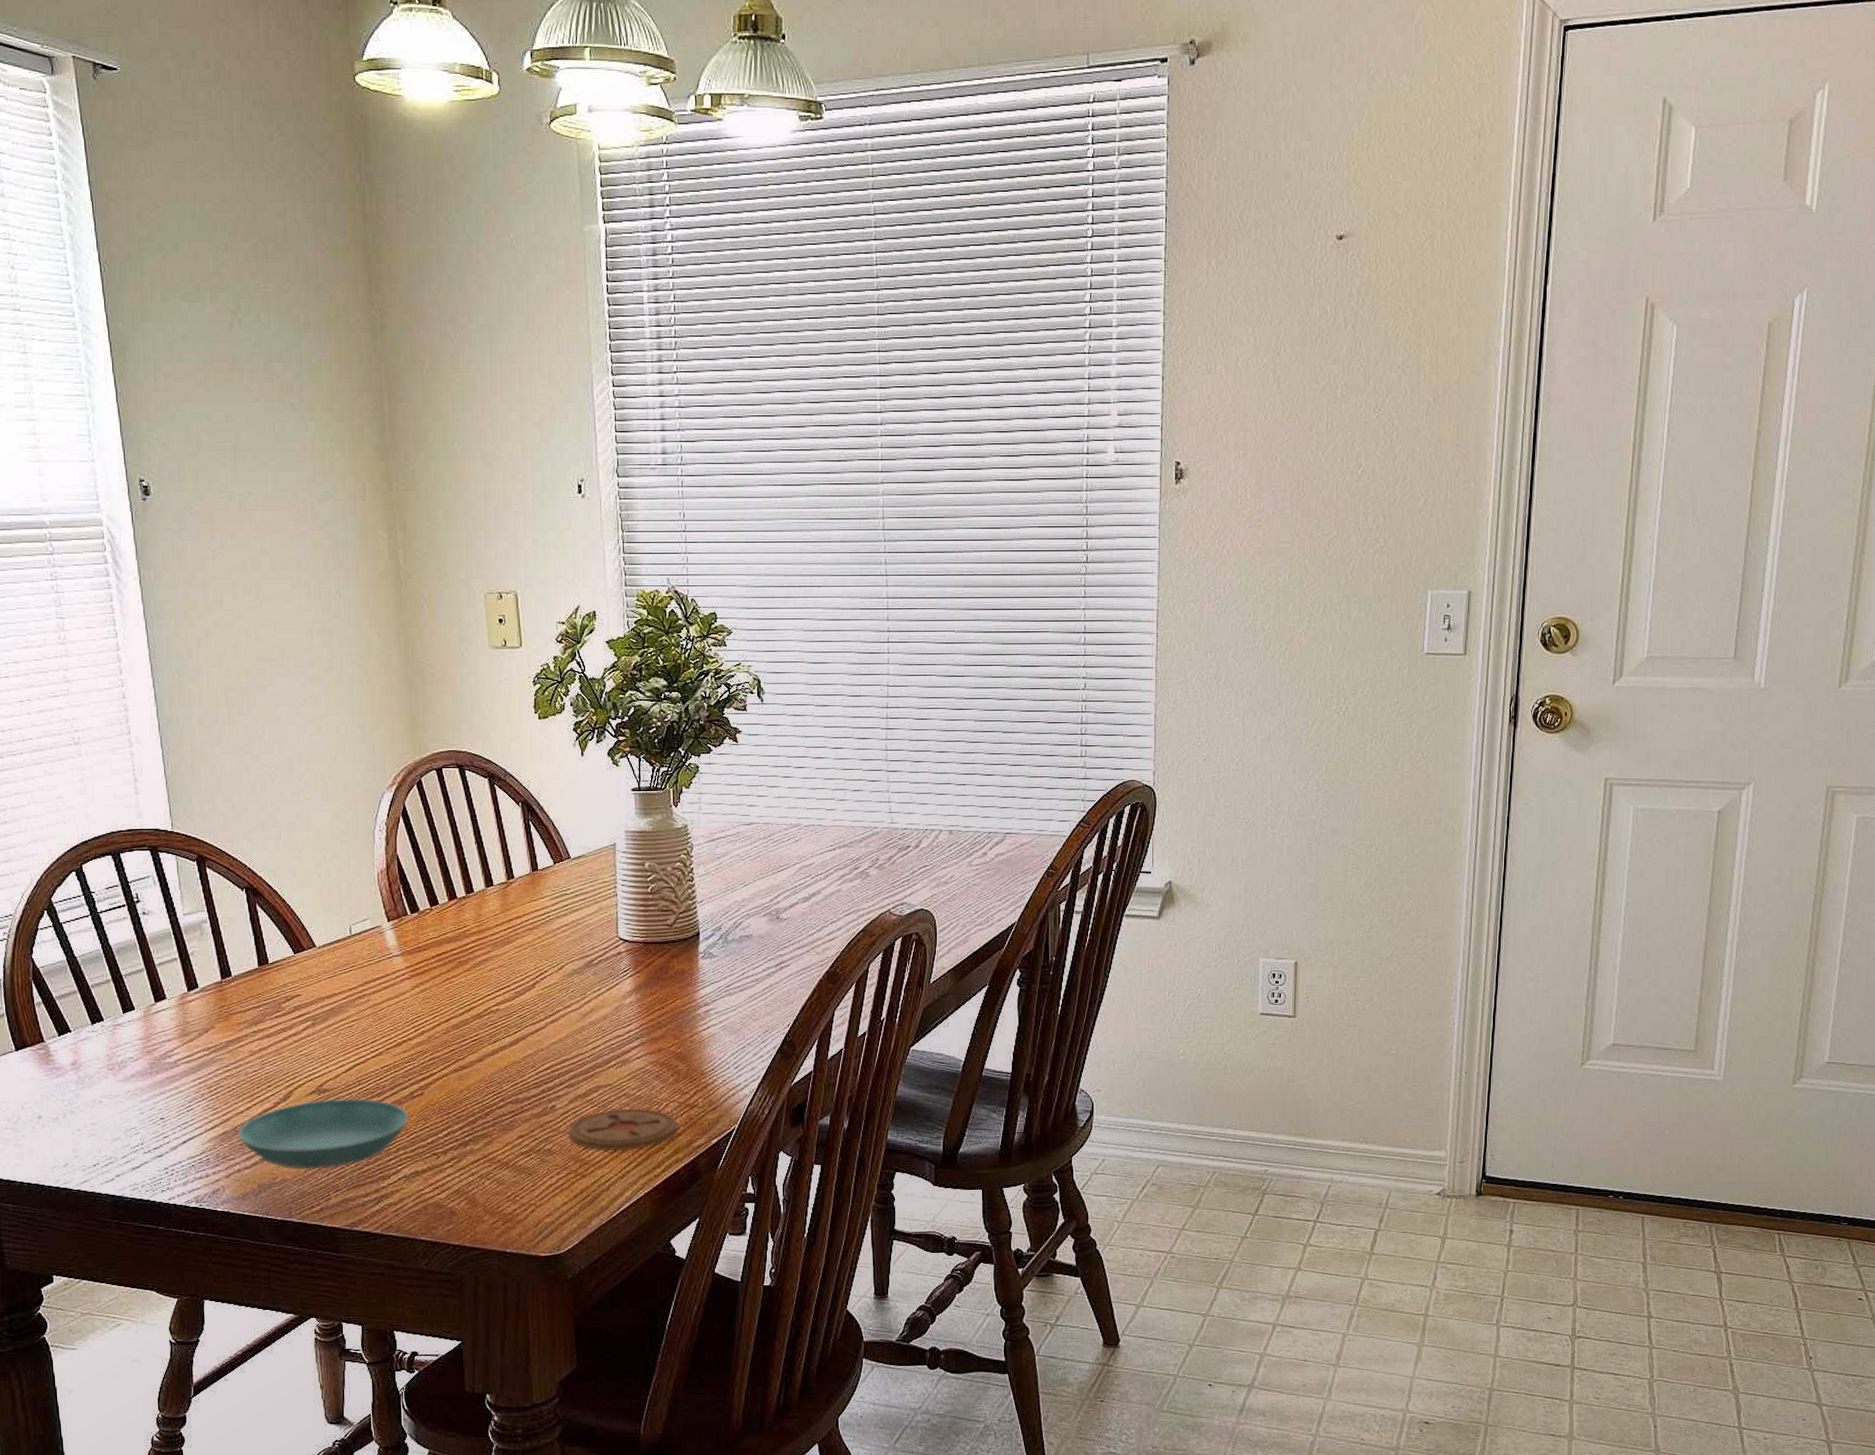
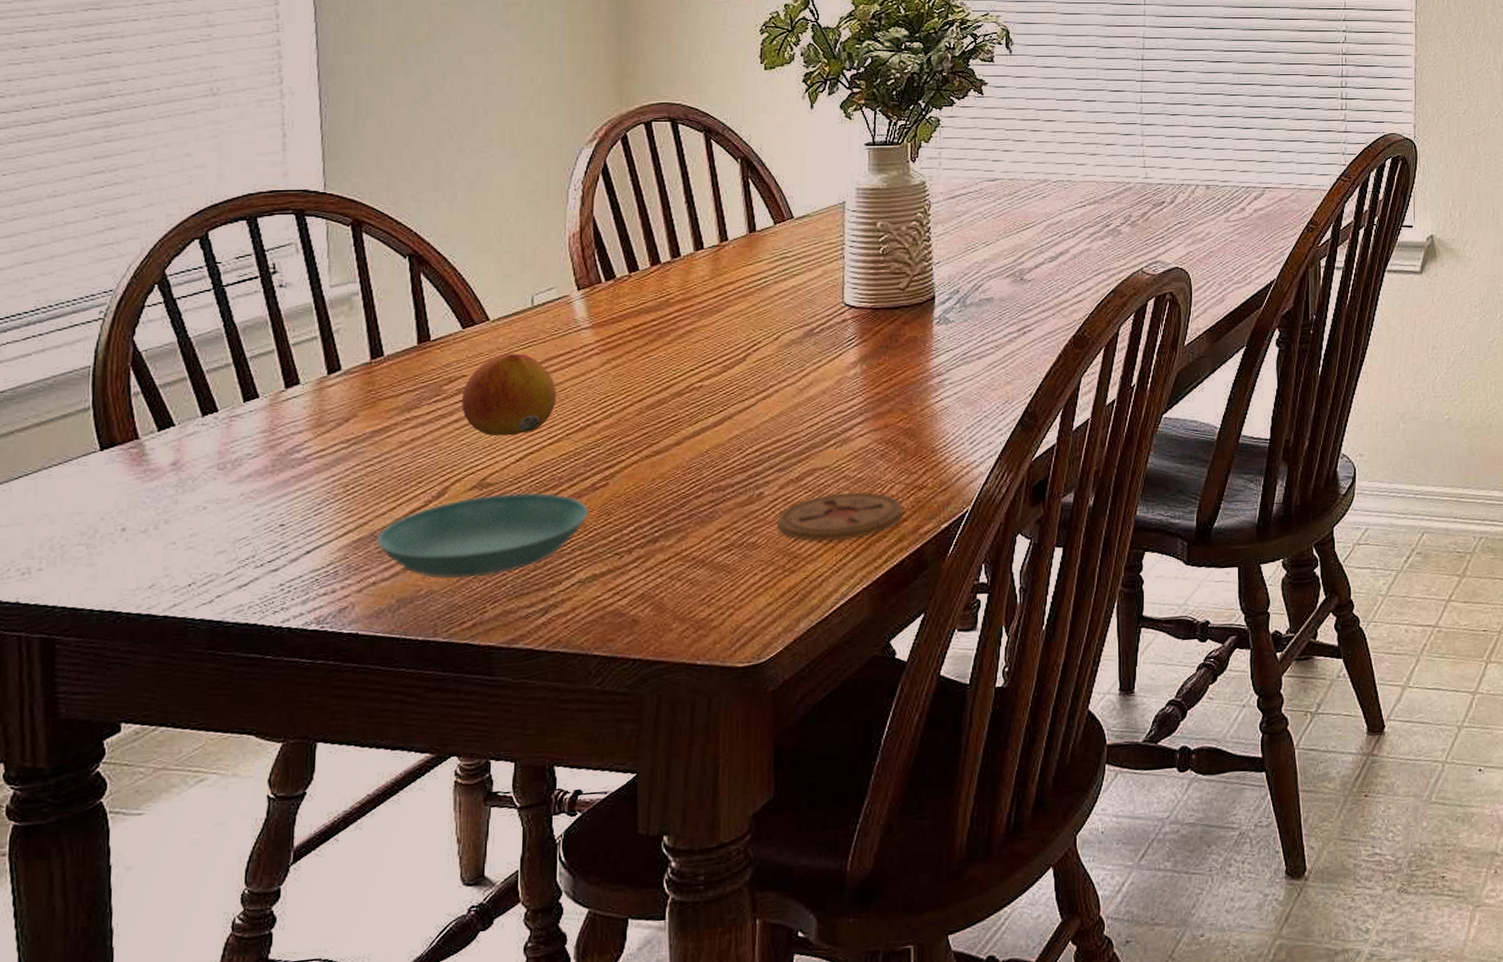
fruit: none [297,976,377,1049] -> present [461,353,557,437]

